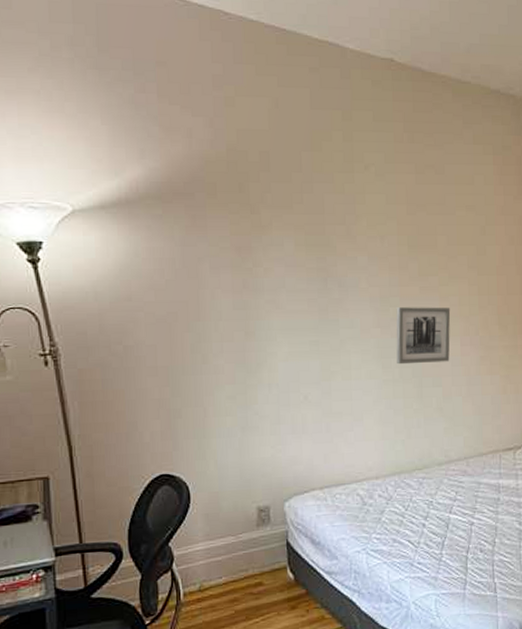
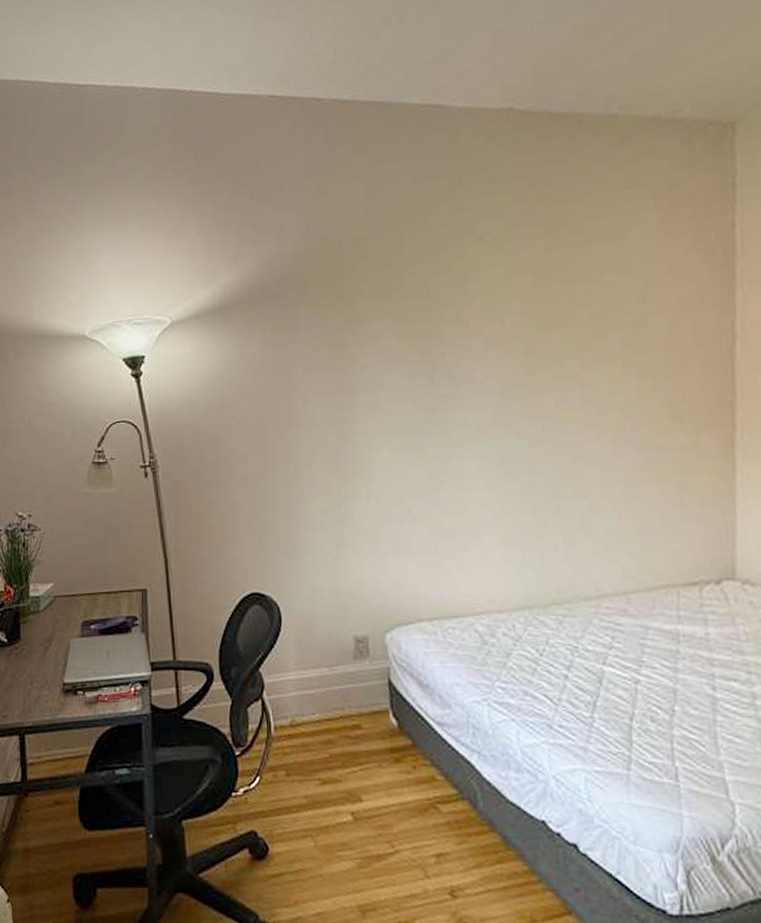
wall art: present [396,307,451,365] -> none [522,398,598,472]

